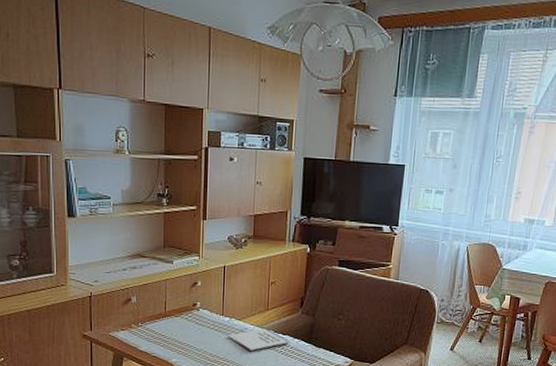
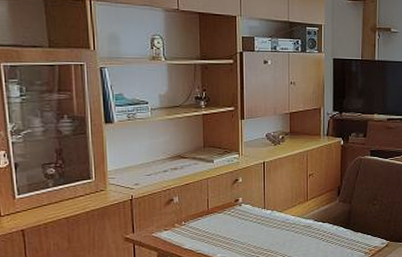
notebook: present [227,328,290,351] -> none [270,218,330,240]

